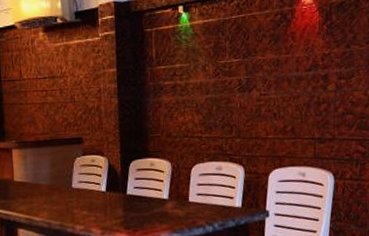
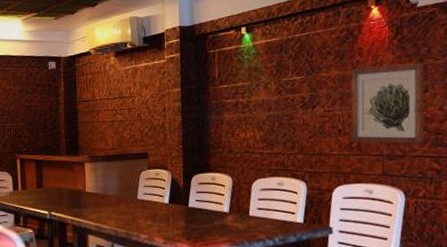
wall art: none [285,48,351,128] -> present [351,62,425,144]

